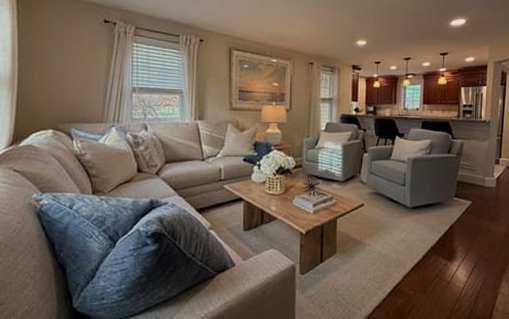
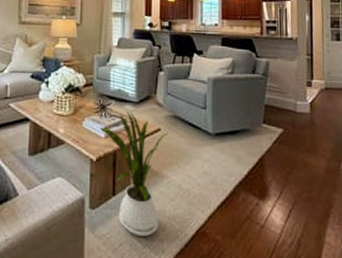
house plant: none [308,189,371,295] -> present [99,111,169,236]

